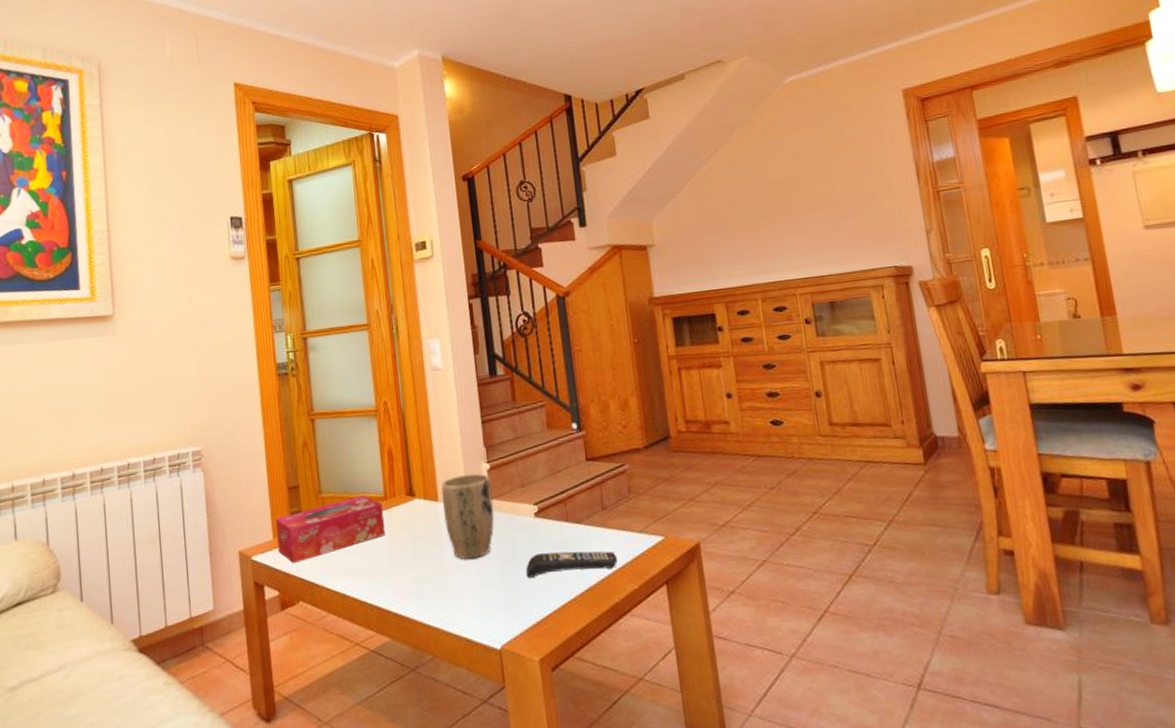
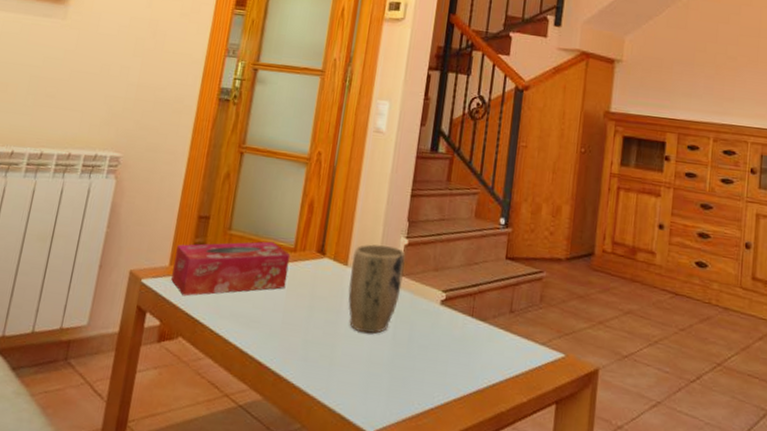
remote control: present [526,551,618,578] -> none [417,343,514,375]

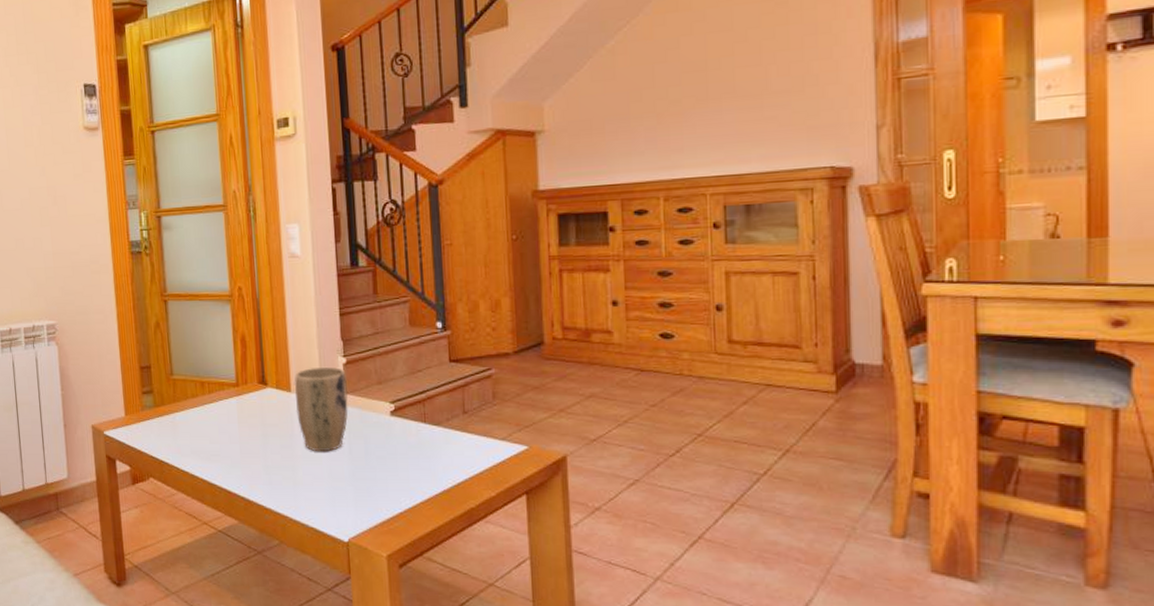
tissue box: present [171,241,291,297] -> none [128,380,236,442]

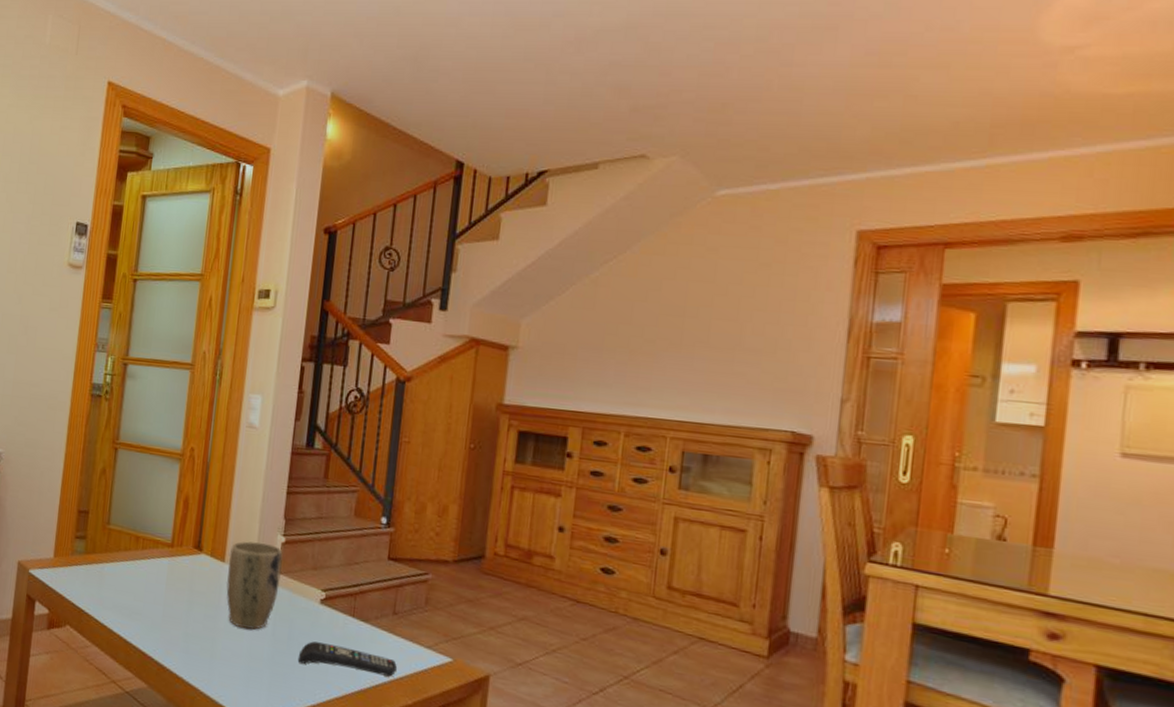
remote control: none [378,453,476,475] -> present [297,641,398,677]

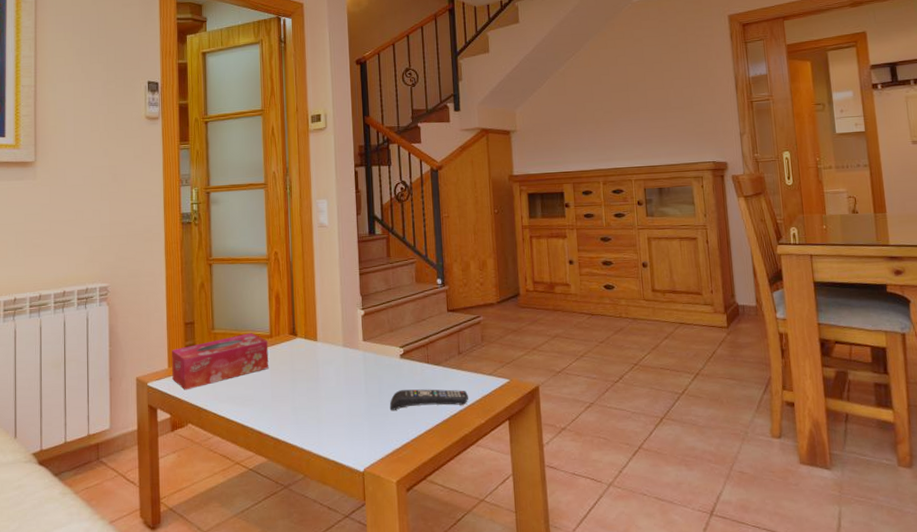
tissue box: none [56,536,168,588] -> present [172,333,269,391]
plant pot: present [226,541,283,630] -> none [320,318,365,393]

